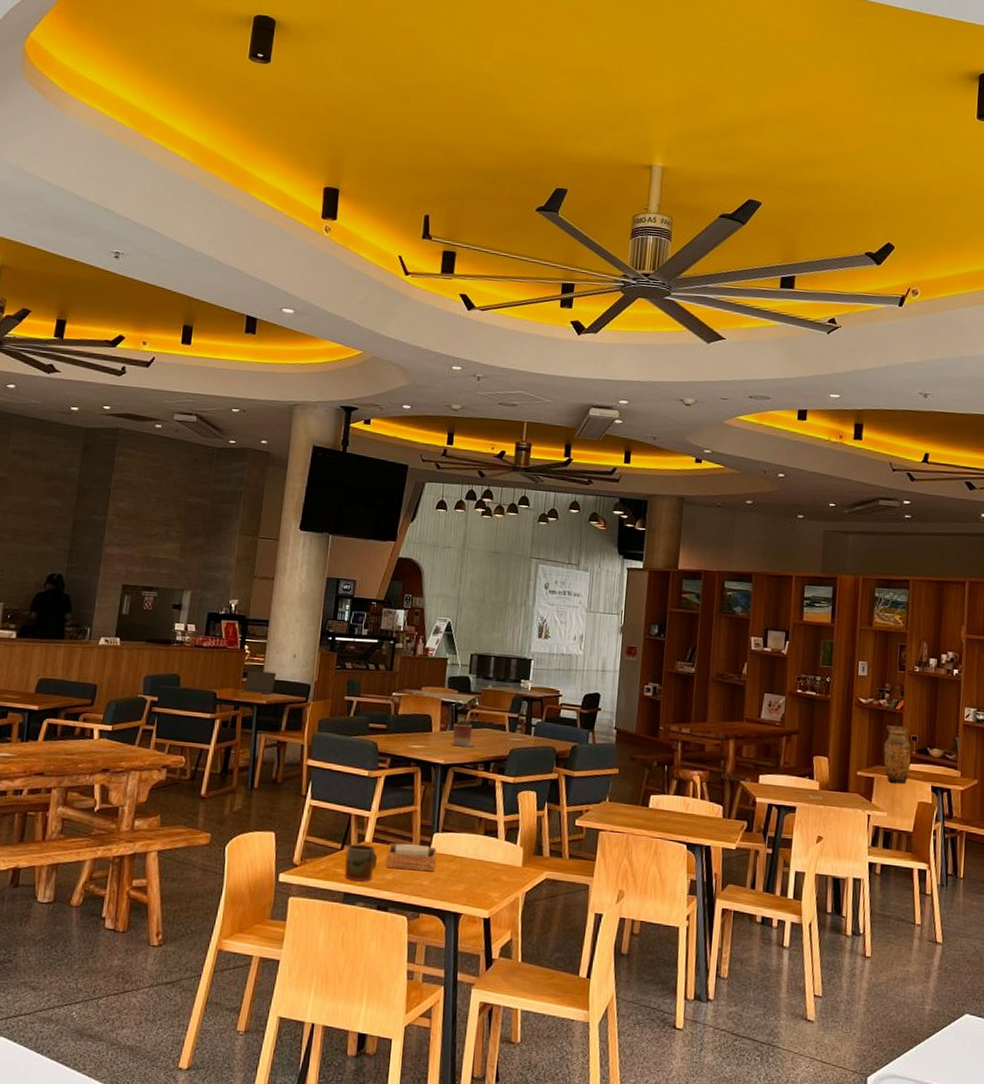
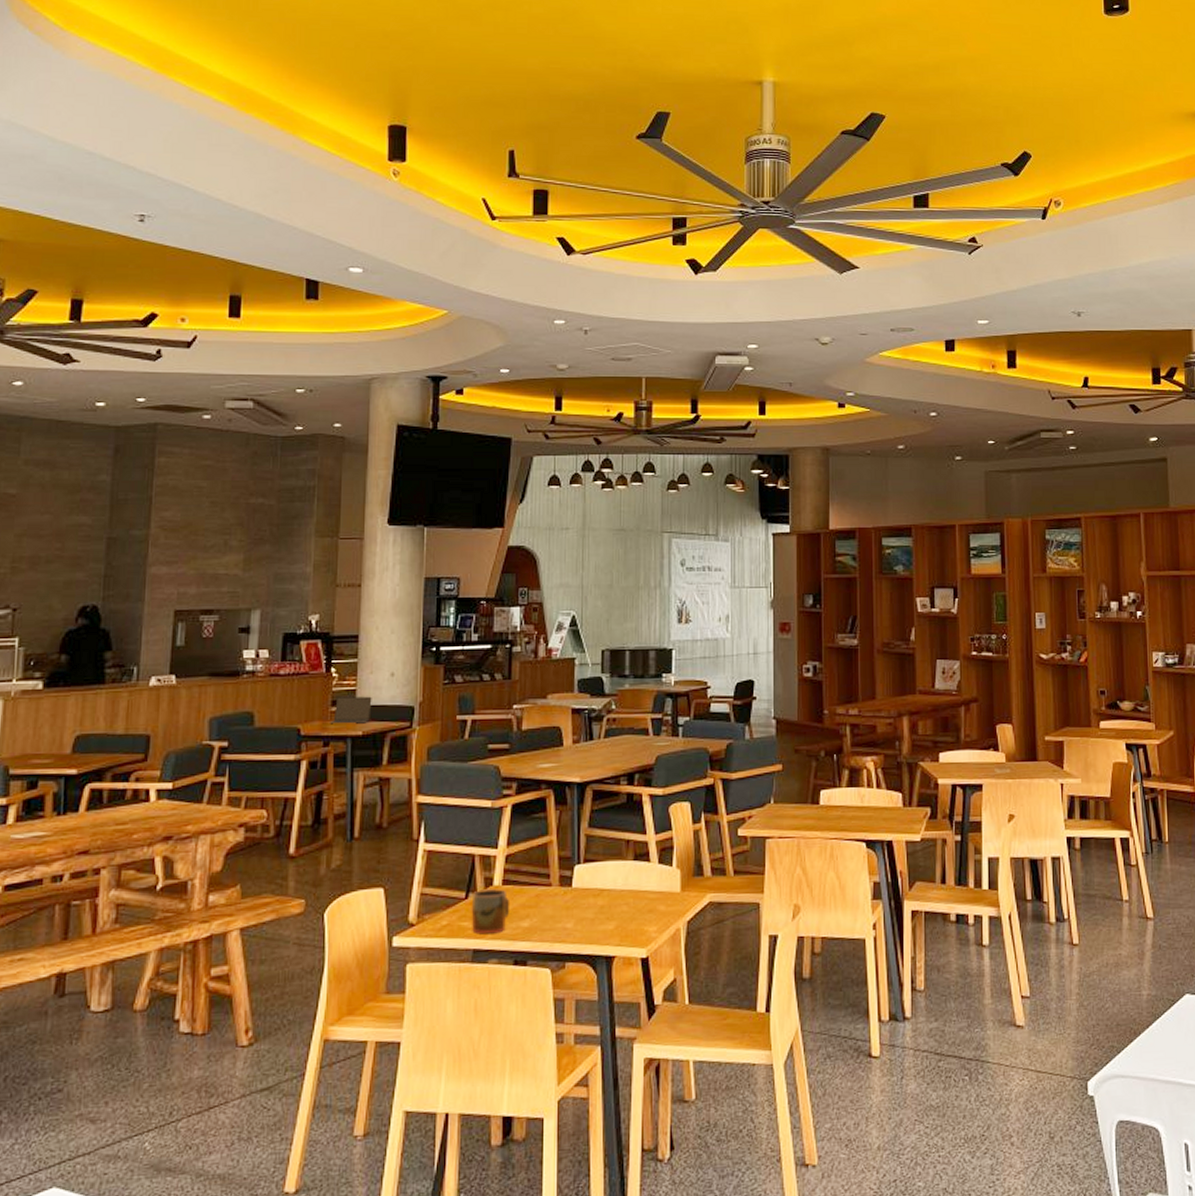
napkin holder: present [385,843,437,872] -> none [519,880,580,914]
succulent planter: present [451,719,475,748] -> none [587,727,615,760]
vase: present [884,725,911,785] -> none [1071,681,1101,746]

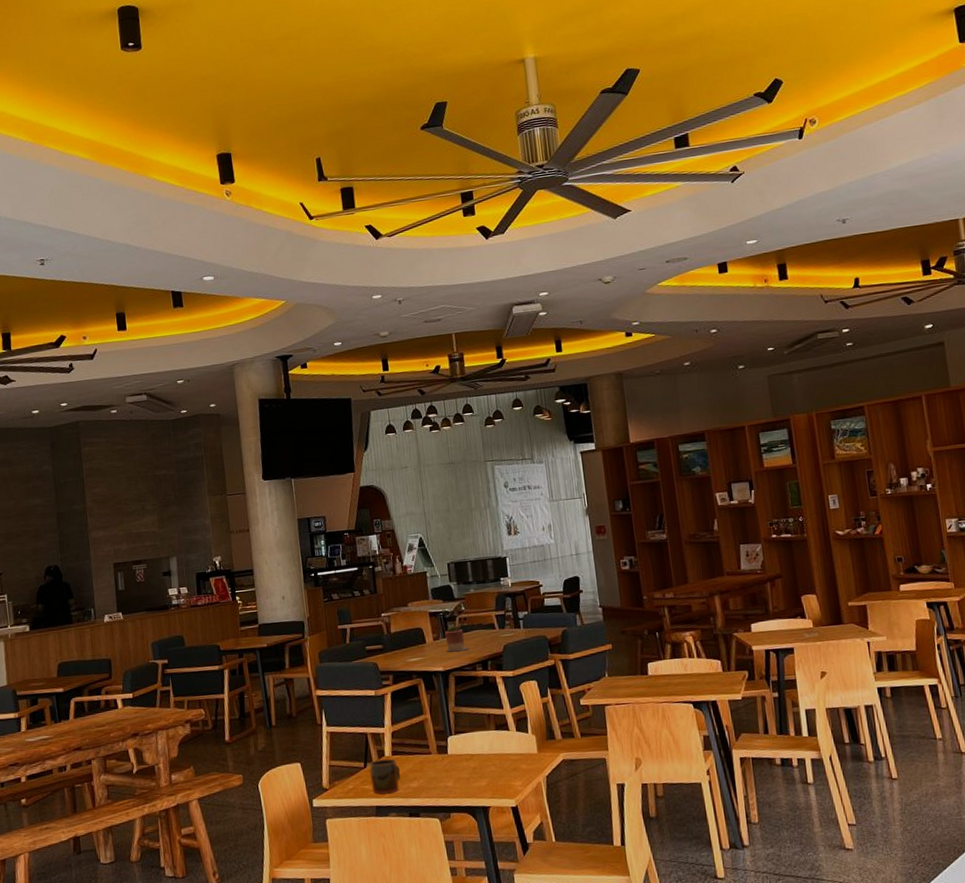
laptop: present [330,696,372,724] -> none [241,616,271,640]
succulent planter: none [587,727,615,760] -> present [444,625,469,653]

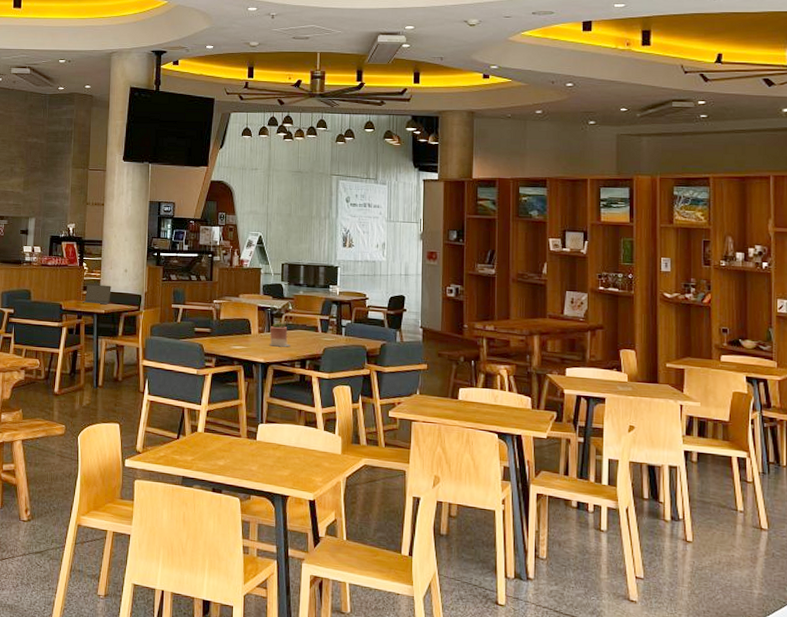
laptop: none [241,616,271,640] -> present [82,284,111,305]
mug: present [369,758,401,794] -> none [181,433,210,467]

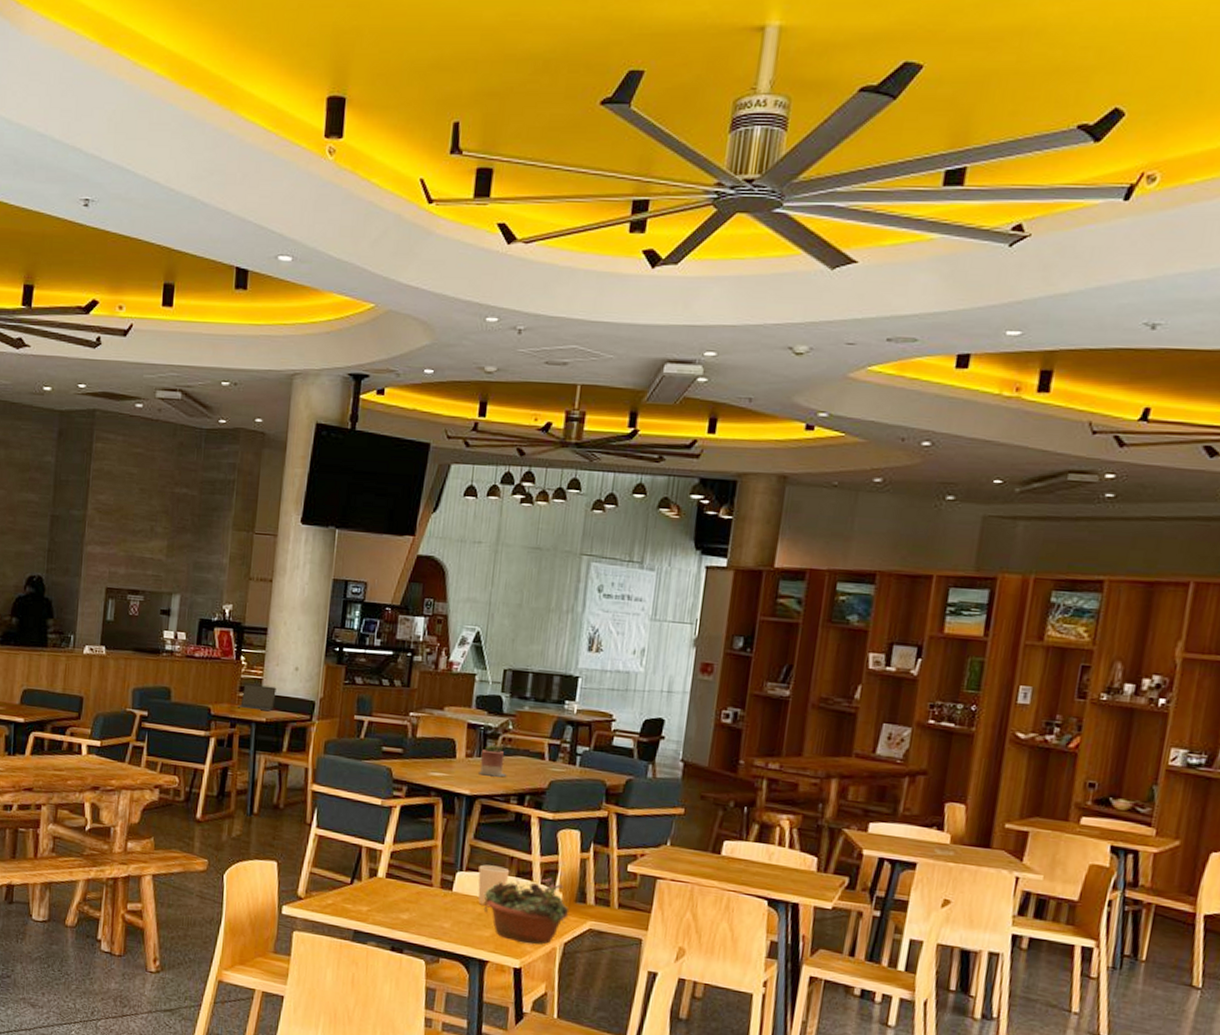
cup: none [275,417,300,452] -> present [478,864,510,908]
succulent planter: none [281,425,348,480] -> present [483,875,570,944]

